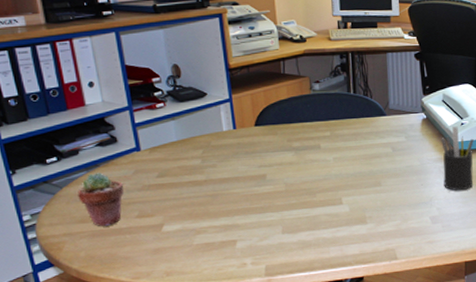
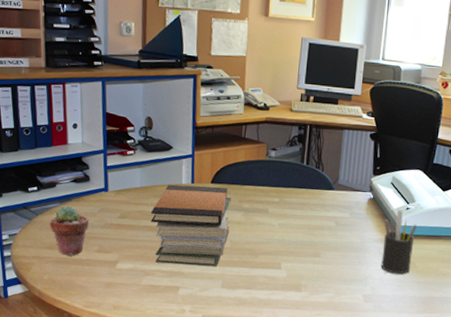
book stack: none [193,128,282,219] -> present [151,184,231,267]

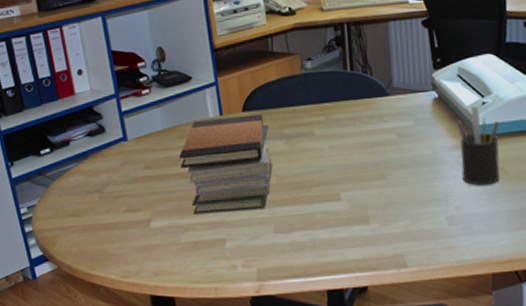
potted succulent: present [50,206,90,256] -> none [69,164,113,221]

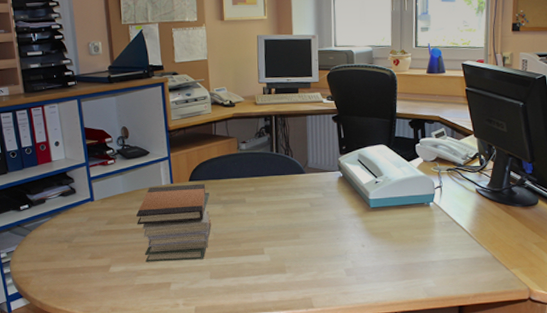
pen holder: present [458,106,500,186] -> none [356,184,388,246]

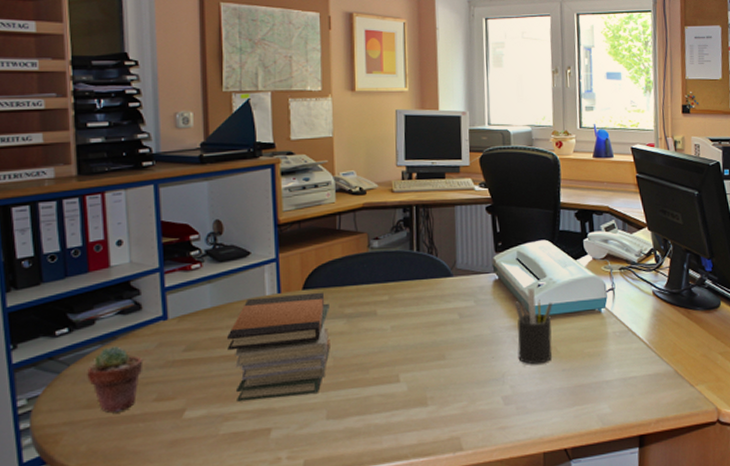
potted succulent: none [43,219,80,266] -> present [87,346,144,413]
pen holder: none [356,184,388,246] -> present [515,288,553,365]

